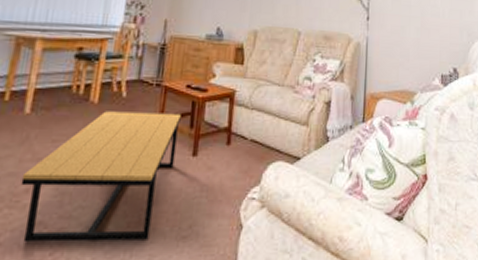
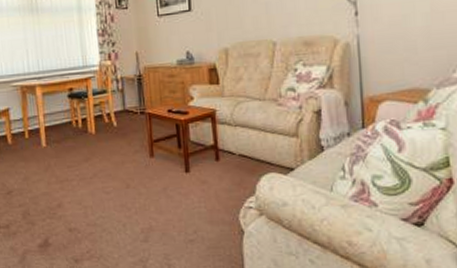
coffee table: present [21,111,181,243] -> none [52,136,170,243]

